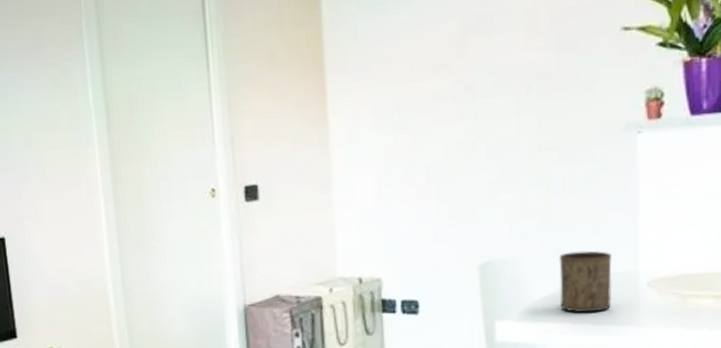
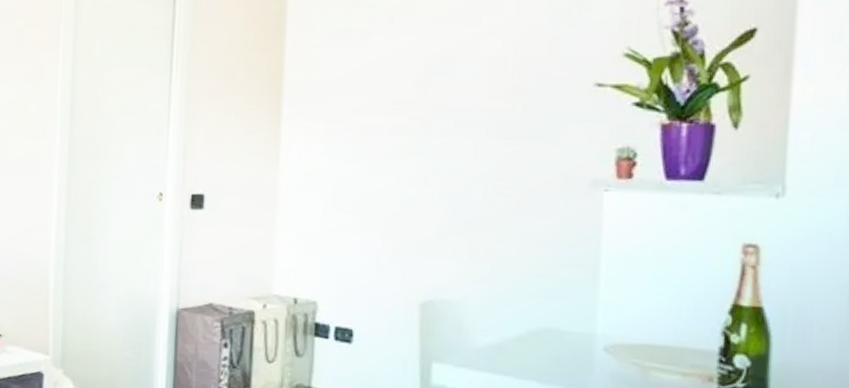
cup: present [559,250,612,313] -> none [503,303,566,370]

